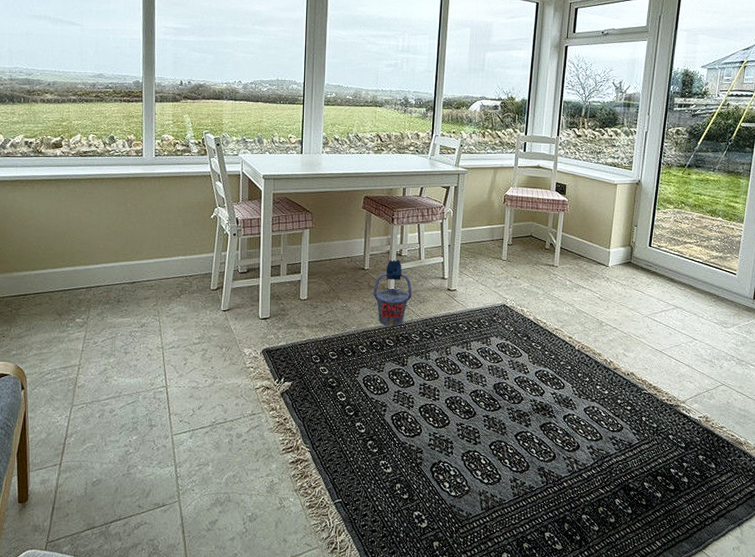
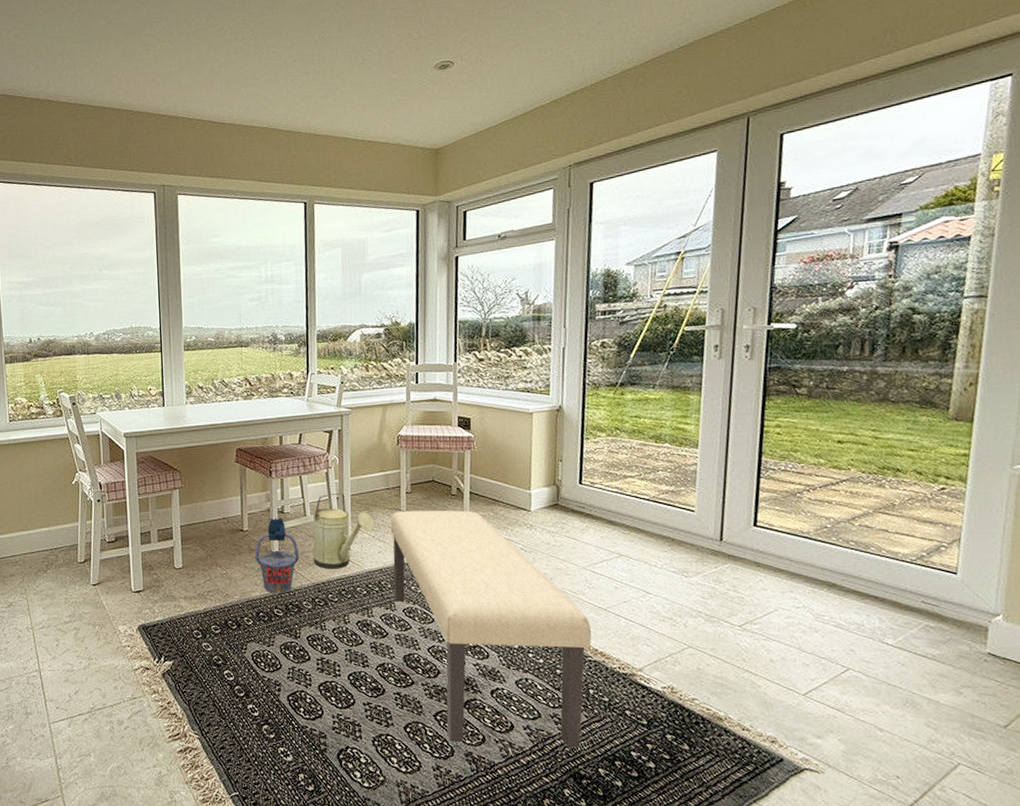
watering can: none [424,241,478,307] -> present [312,492,374,569]
bench: none [490,260,648,465] -> present [390,510,592,748]

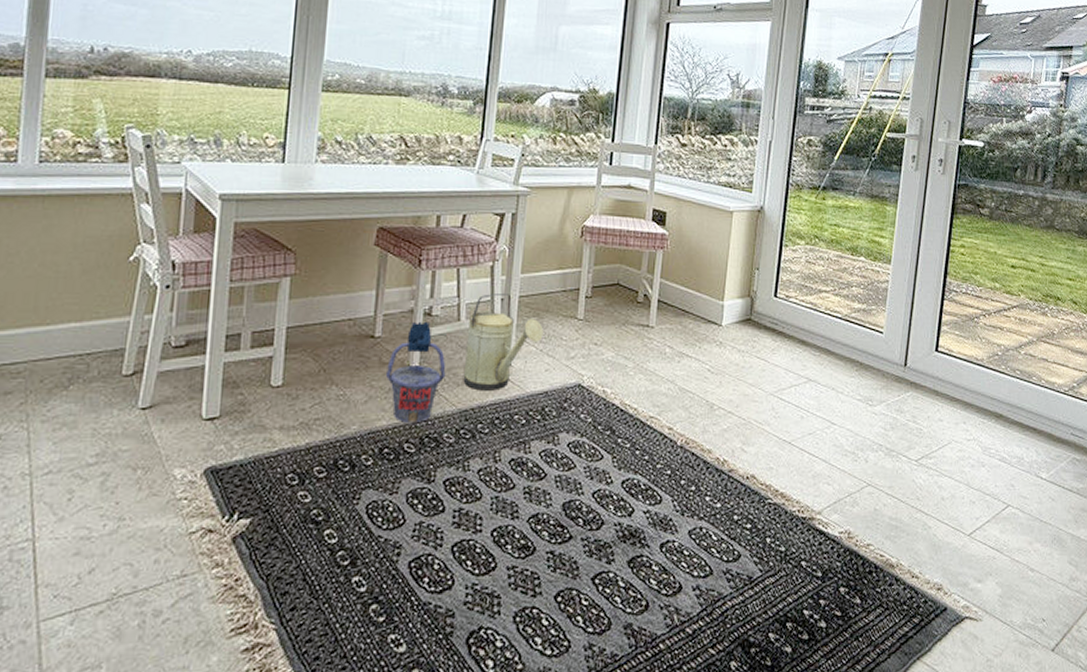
bench: present [390,510,592,748] -> none [558,319,773,613]

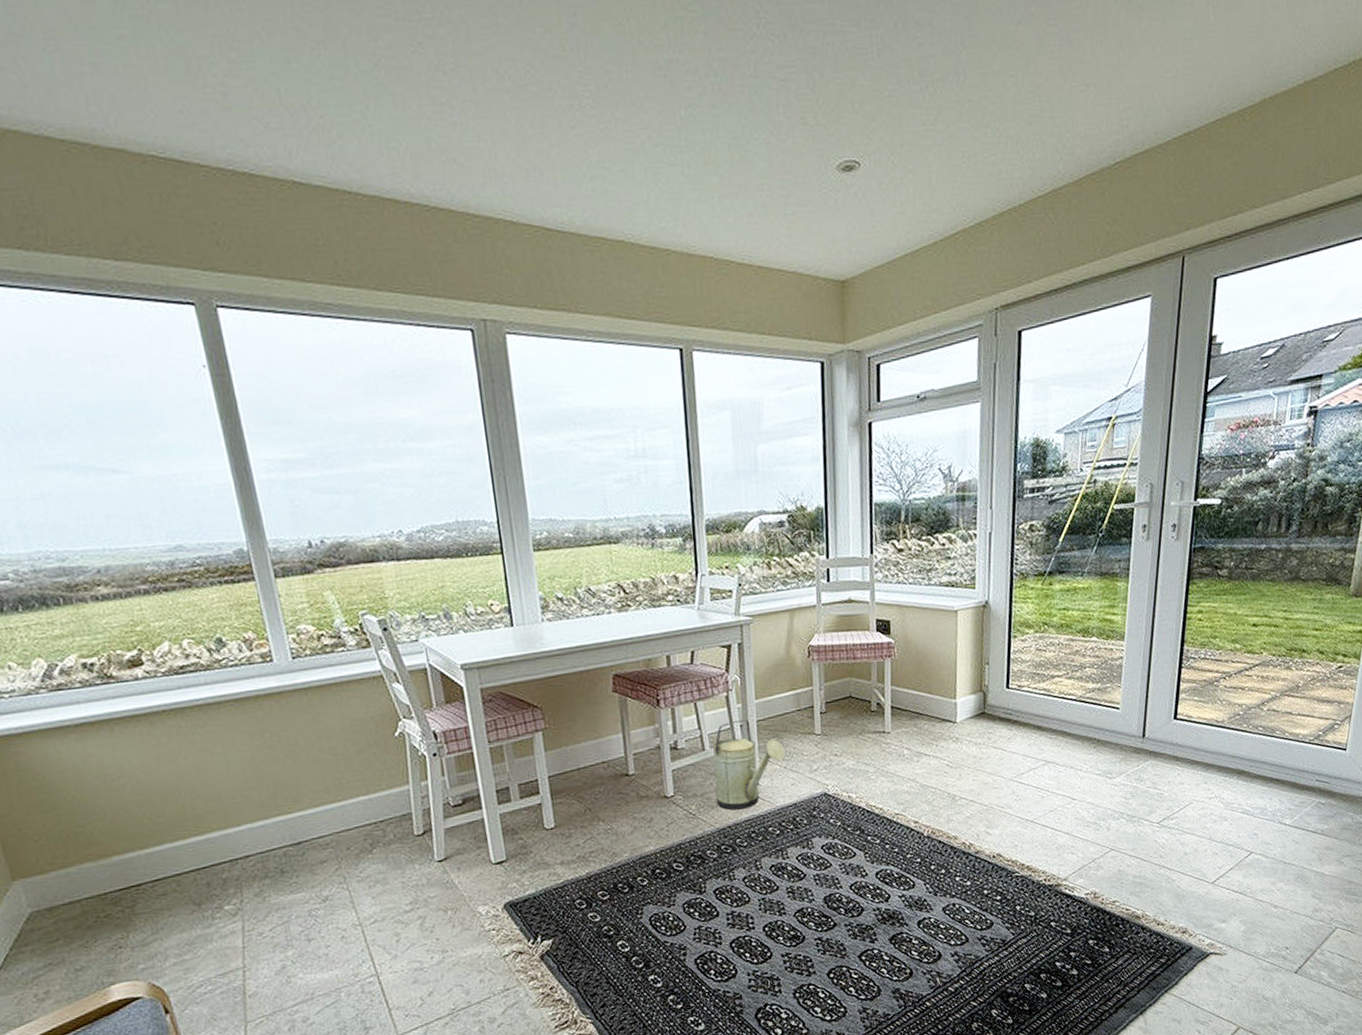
bucket: present [385,321,446,422] -> none [644,754,700,846]

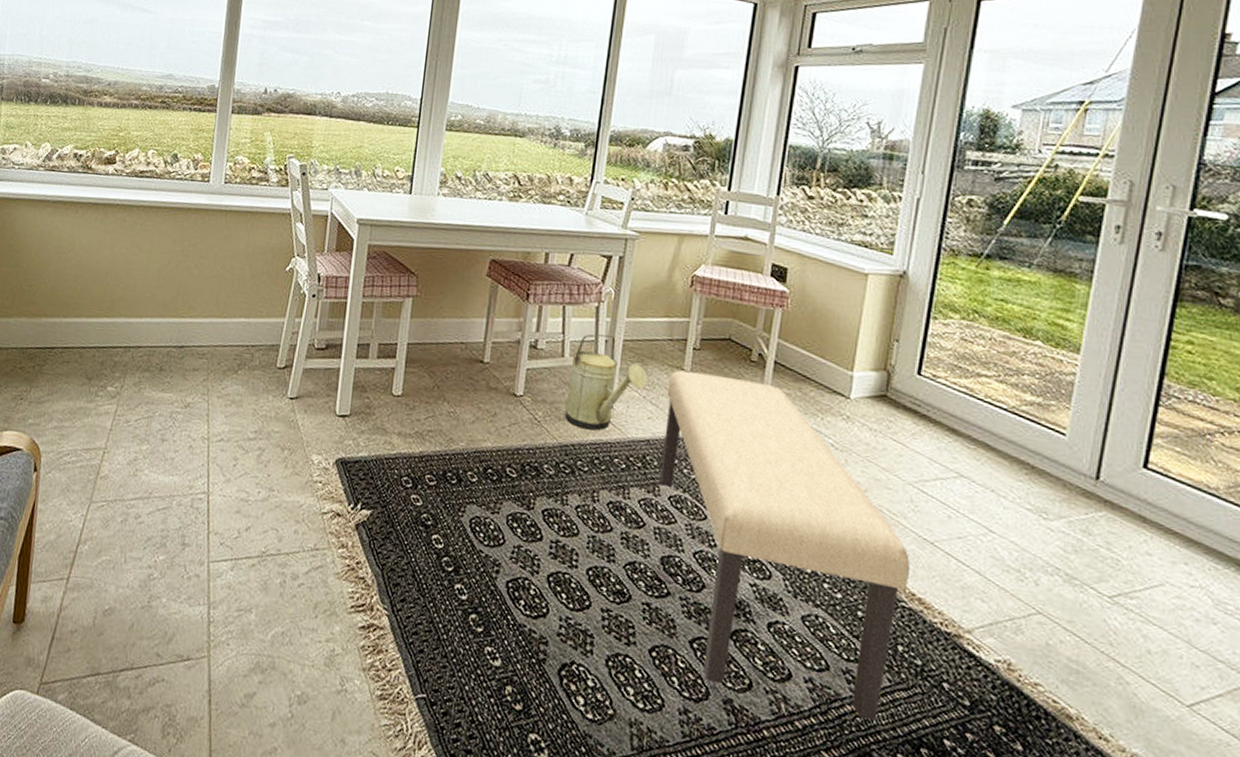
bench: none [803,728,1018,982] -> present [659,370,910,721]

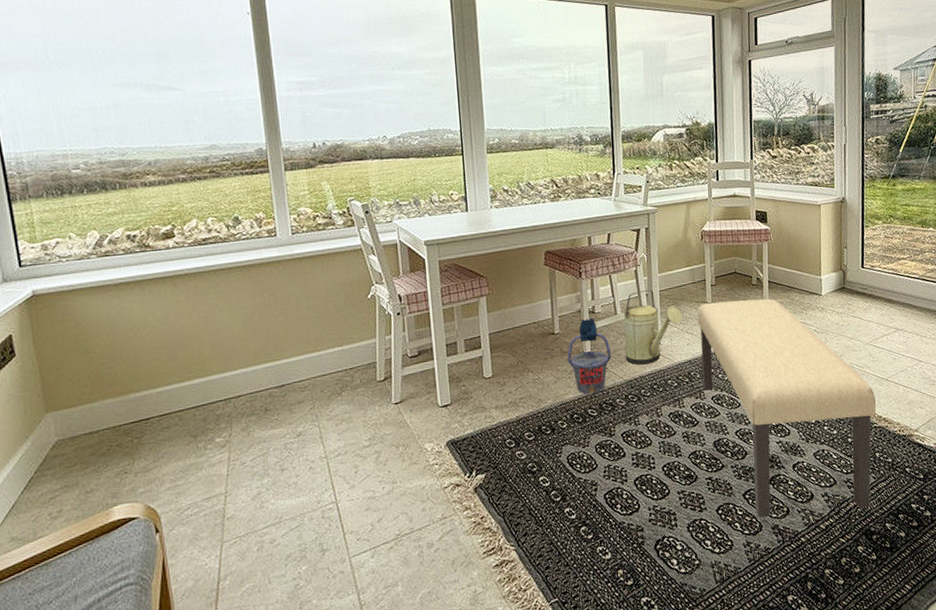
bucket: none [491,352,549,450] -> present [566,317,612,394]

